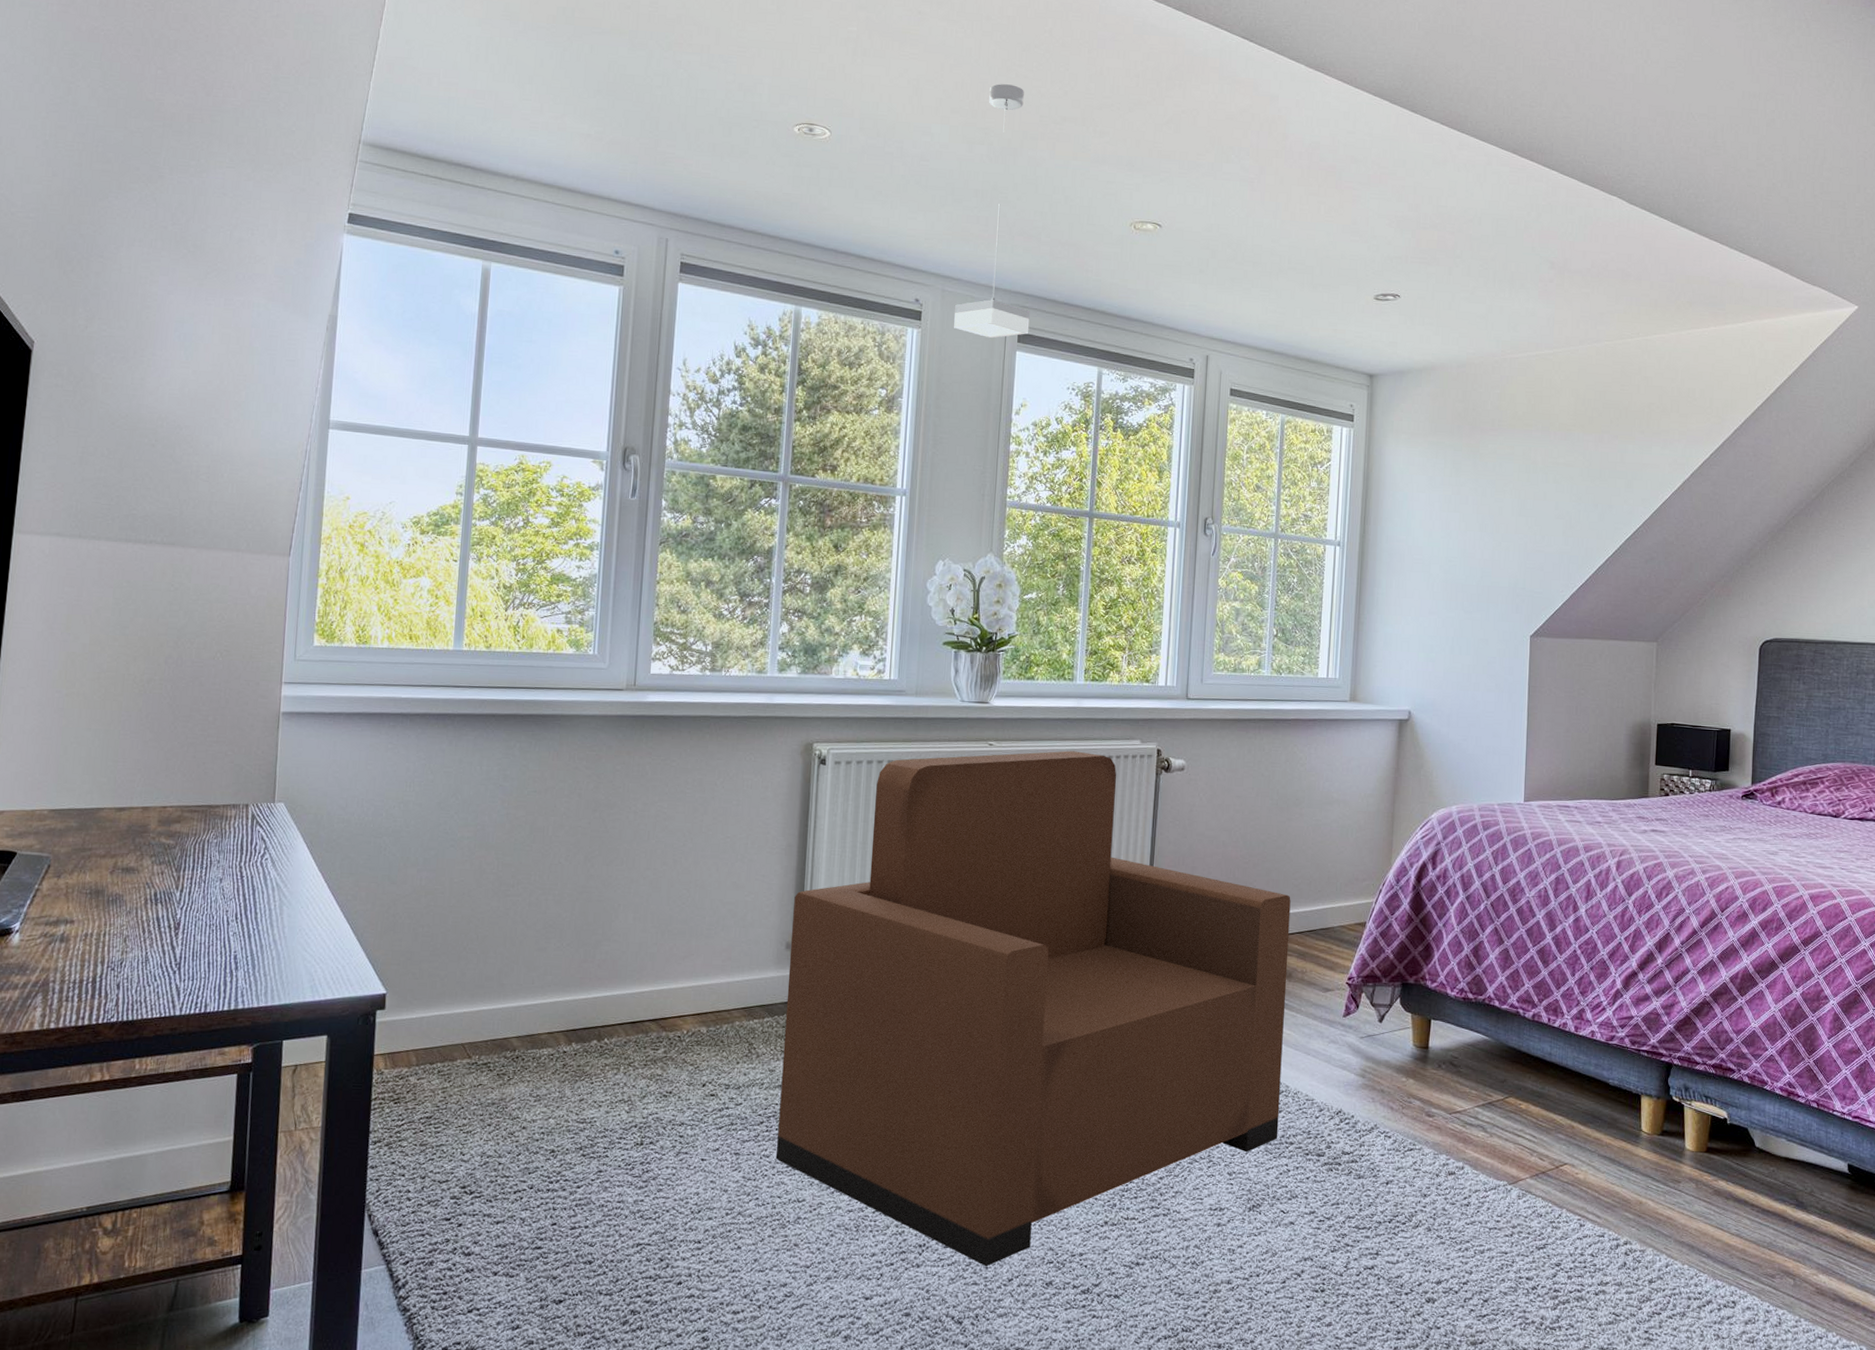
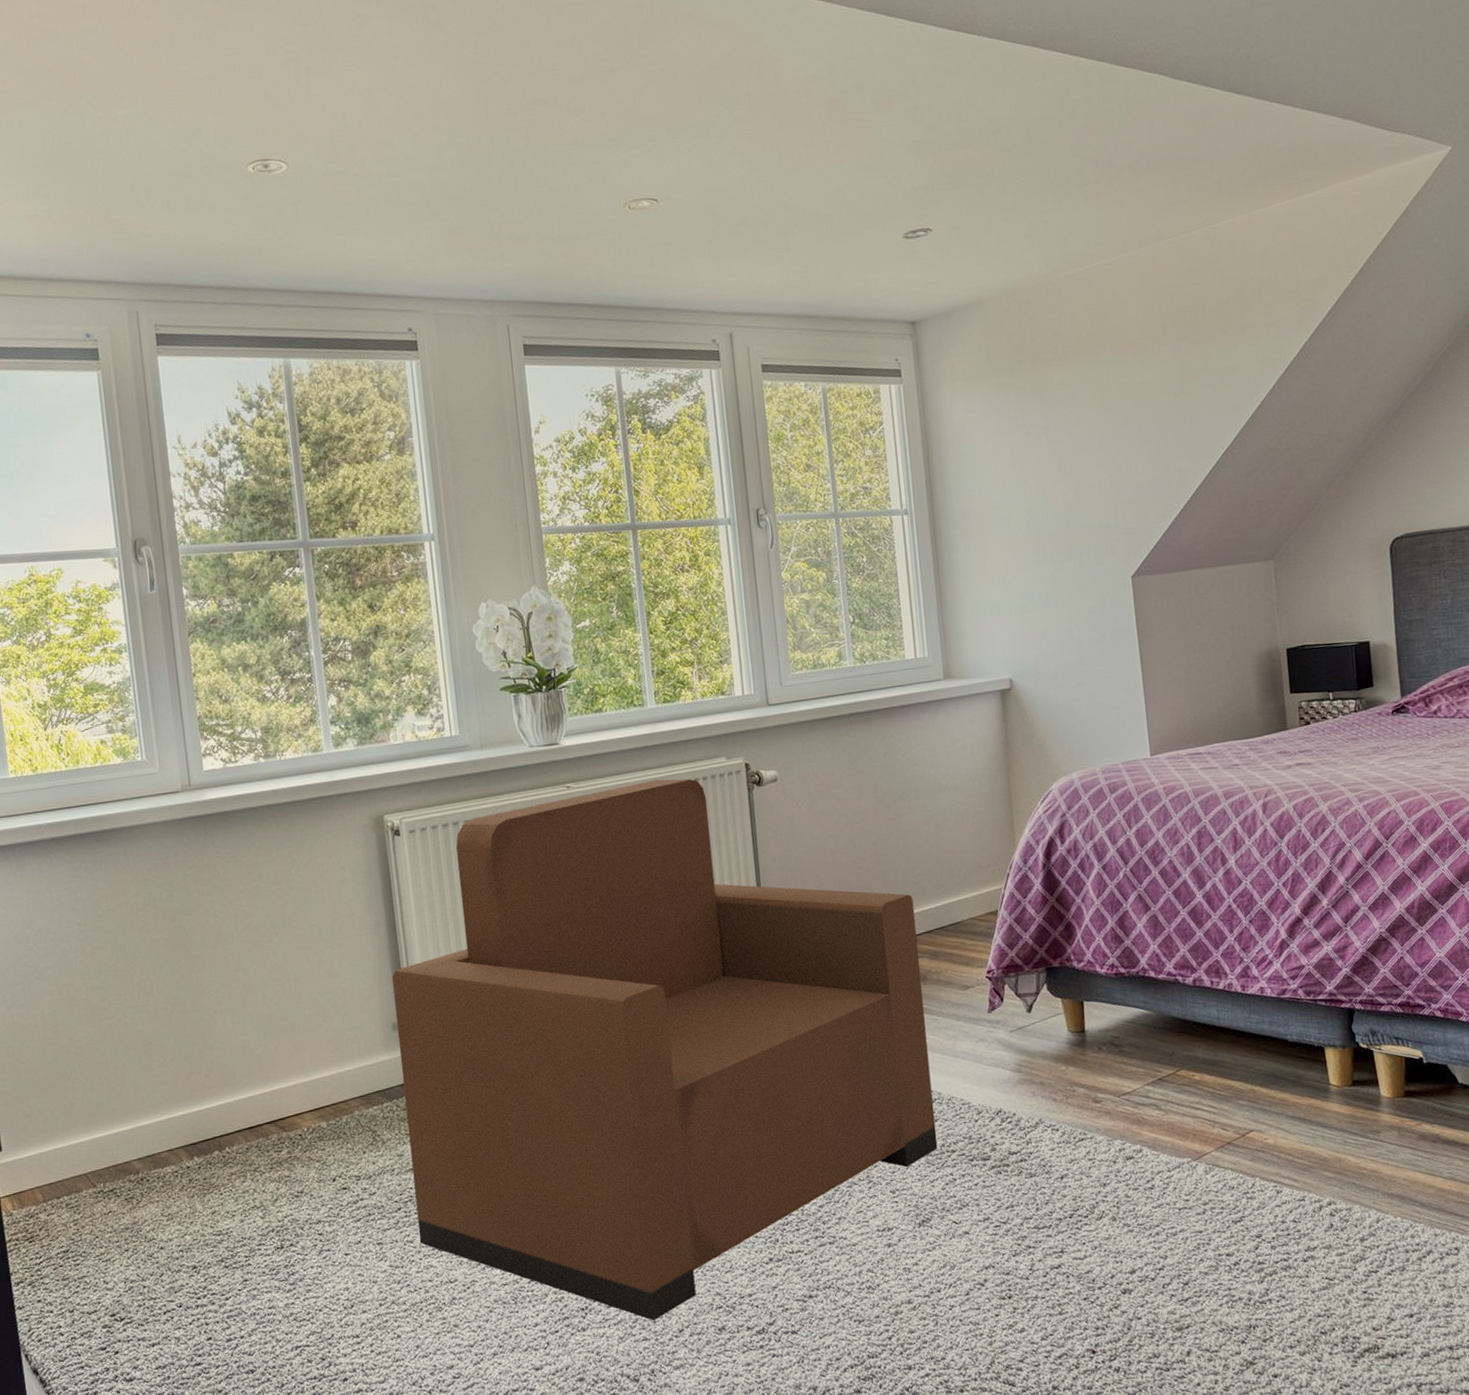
pendant lamp: present [954,84,1030,339] -> none [448,75,535,357]

